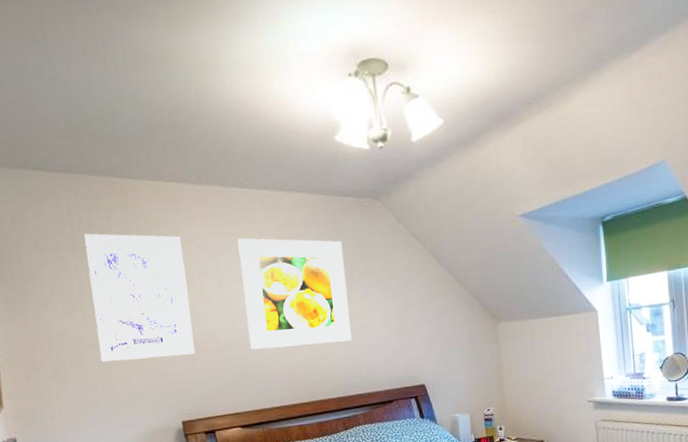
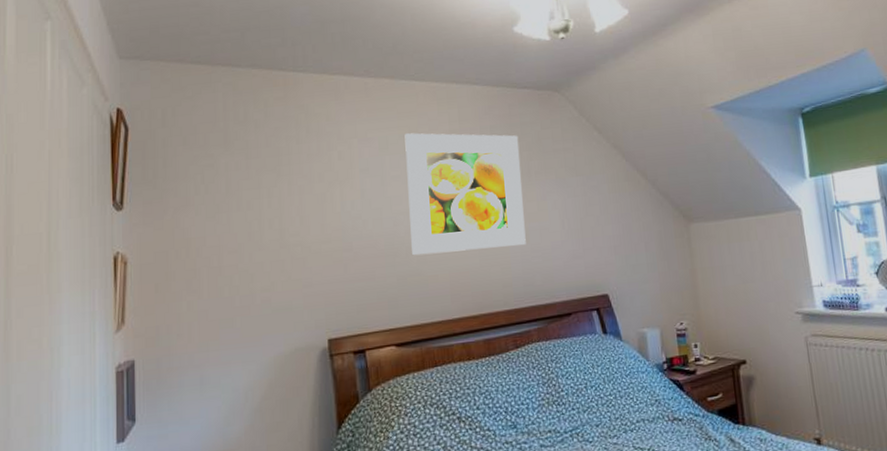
wall art: present [83,233,196,363] -> none [238,129,350,271]

